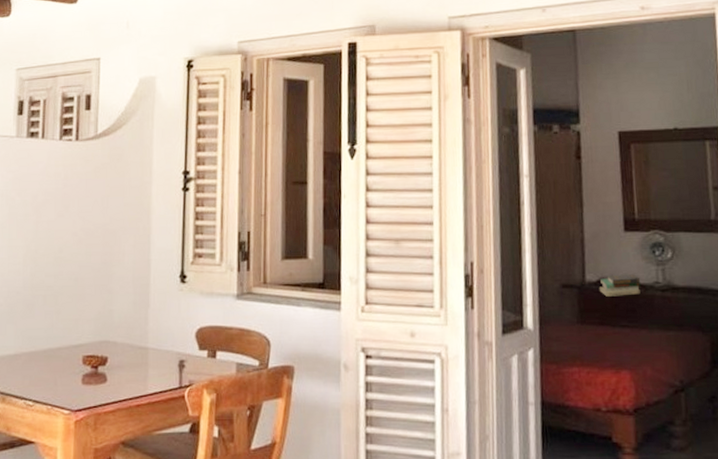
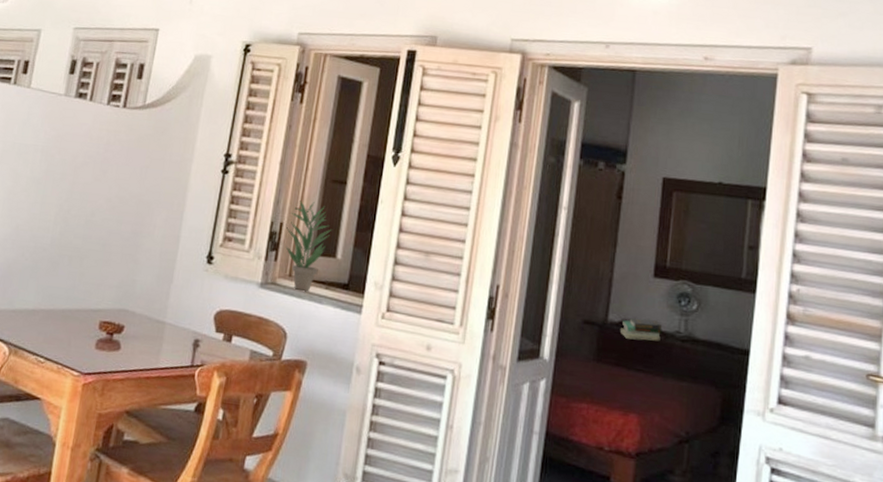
potted plant: none [254,205,300,297] -> present [285,200,333,292]

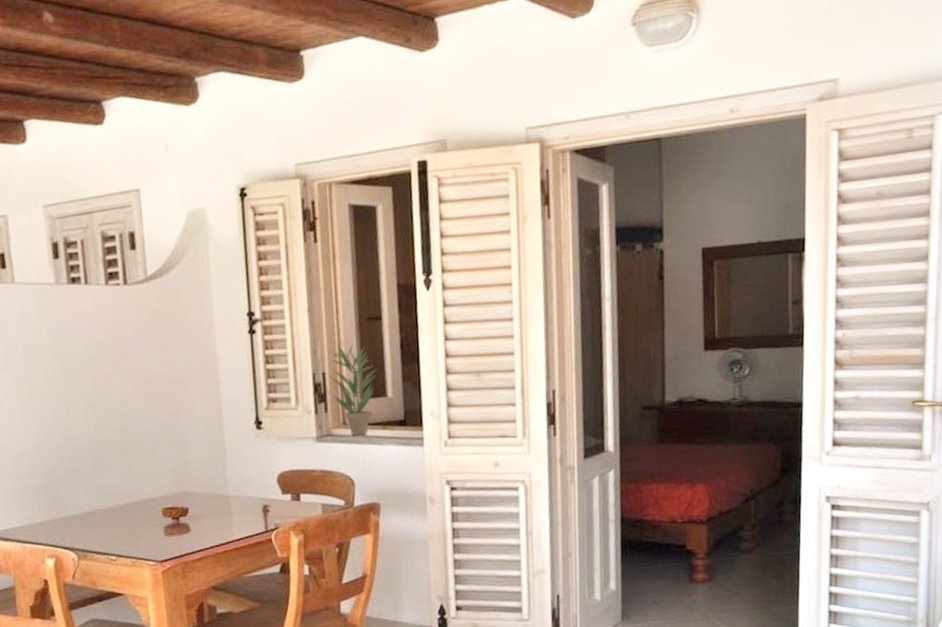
books: present [619,318,663,341] -> none [678,392,719,416]

